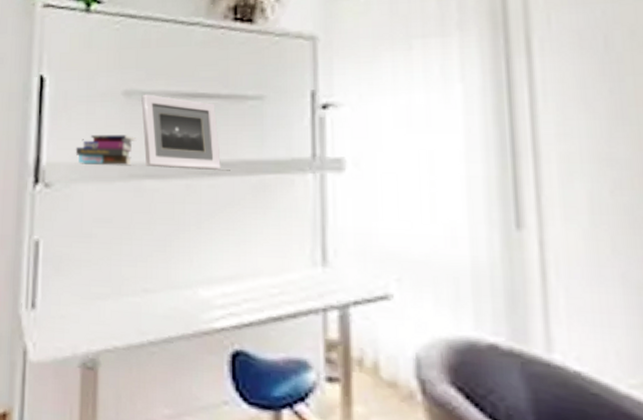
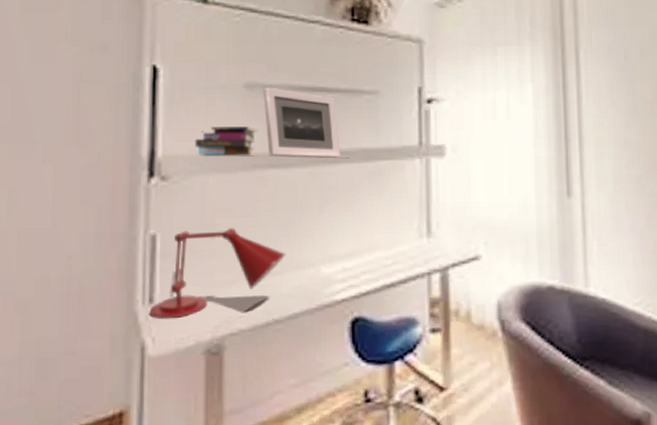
desk lamp: none [31,239,162,326] -> present [149,228,286,320]

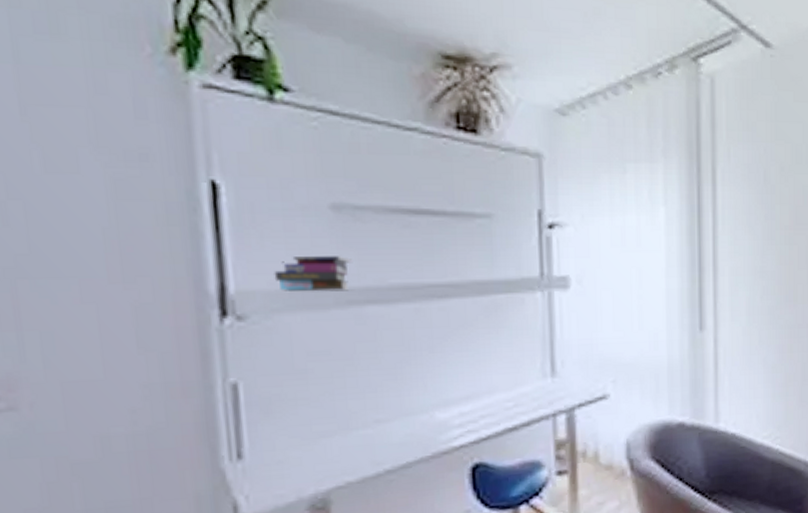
desk lamp: present [149,228,286,320] -> none [238,373,395,476]
picture frame: present [263,87,340,158] -> none [354,208,451,292]

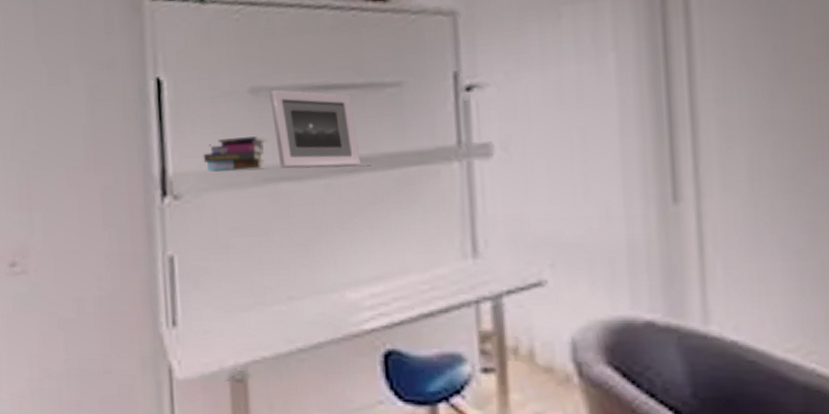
picture frame: none [354,208,451,292] -> present [270,89,361,169]

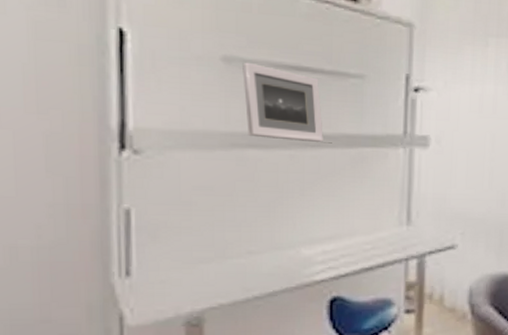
books: present [203,136,269,173] -> none [168,101,238,135]

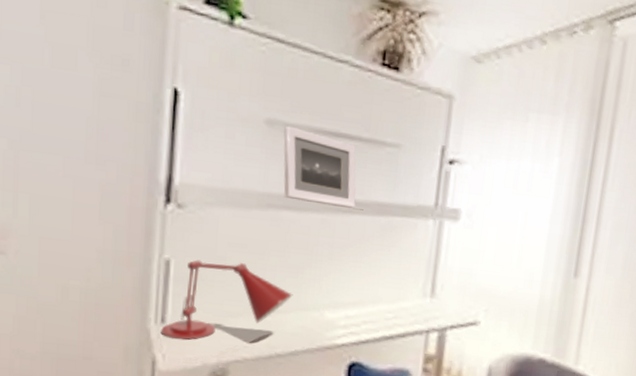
desk lamp: none [126,206,266,292] -> present [161,260,293,340]

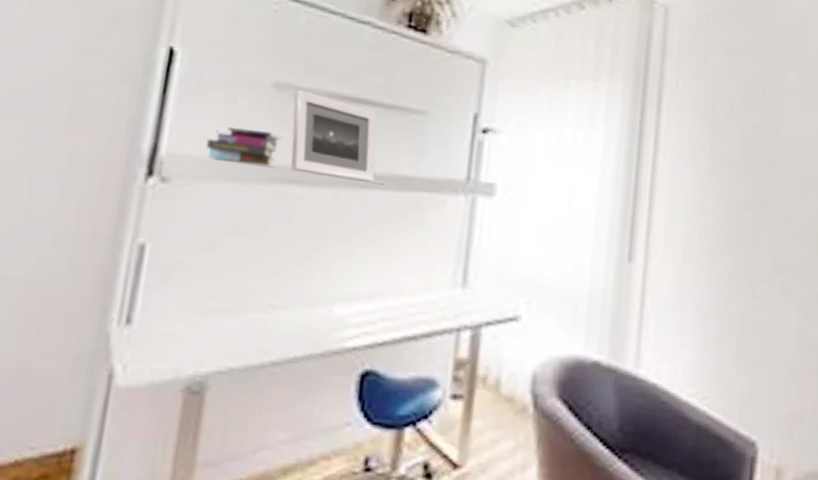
desk lamp: present [161,260,293,340] -> none [124,244,296,345]
books: none [212,160,277,196] -> present [205,127,284,168]

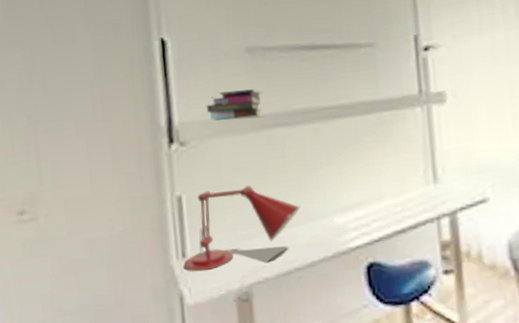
desk lamp: none [124,244,296,345] -> present [183,186,301,272]
picture frame: present [290,89,377,182] -> none [264,49,343,116]

